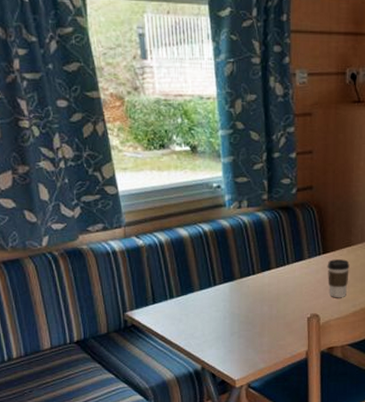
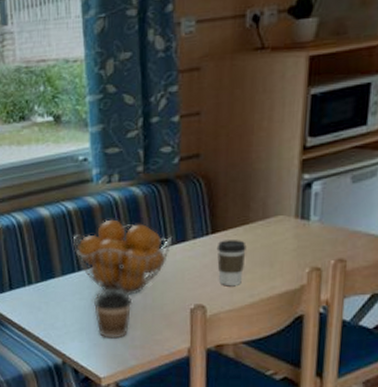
fruit basket: none [210,240,293,307] -> present [74,219,173,295]
coffee cup: none [227,302,261,345] -> present [93,289,133,339]

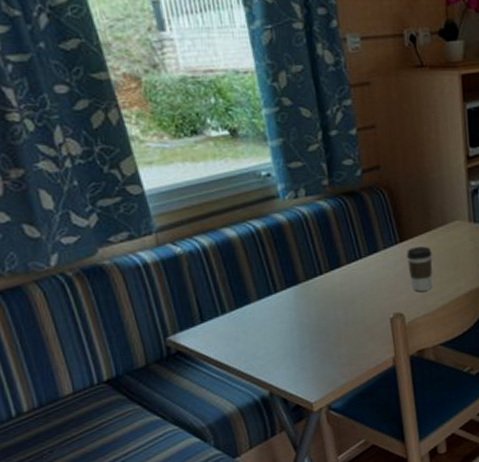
fruit basket: present [74,219,173,295] -> none [266,235,365,312]
coffee cup: present [93,289,133,339] -> none [295,307,335,361]

